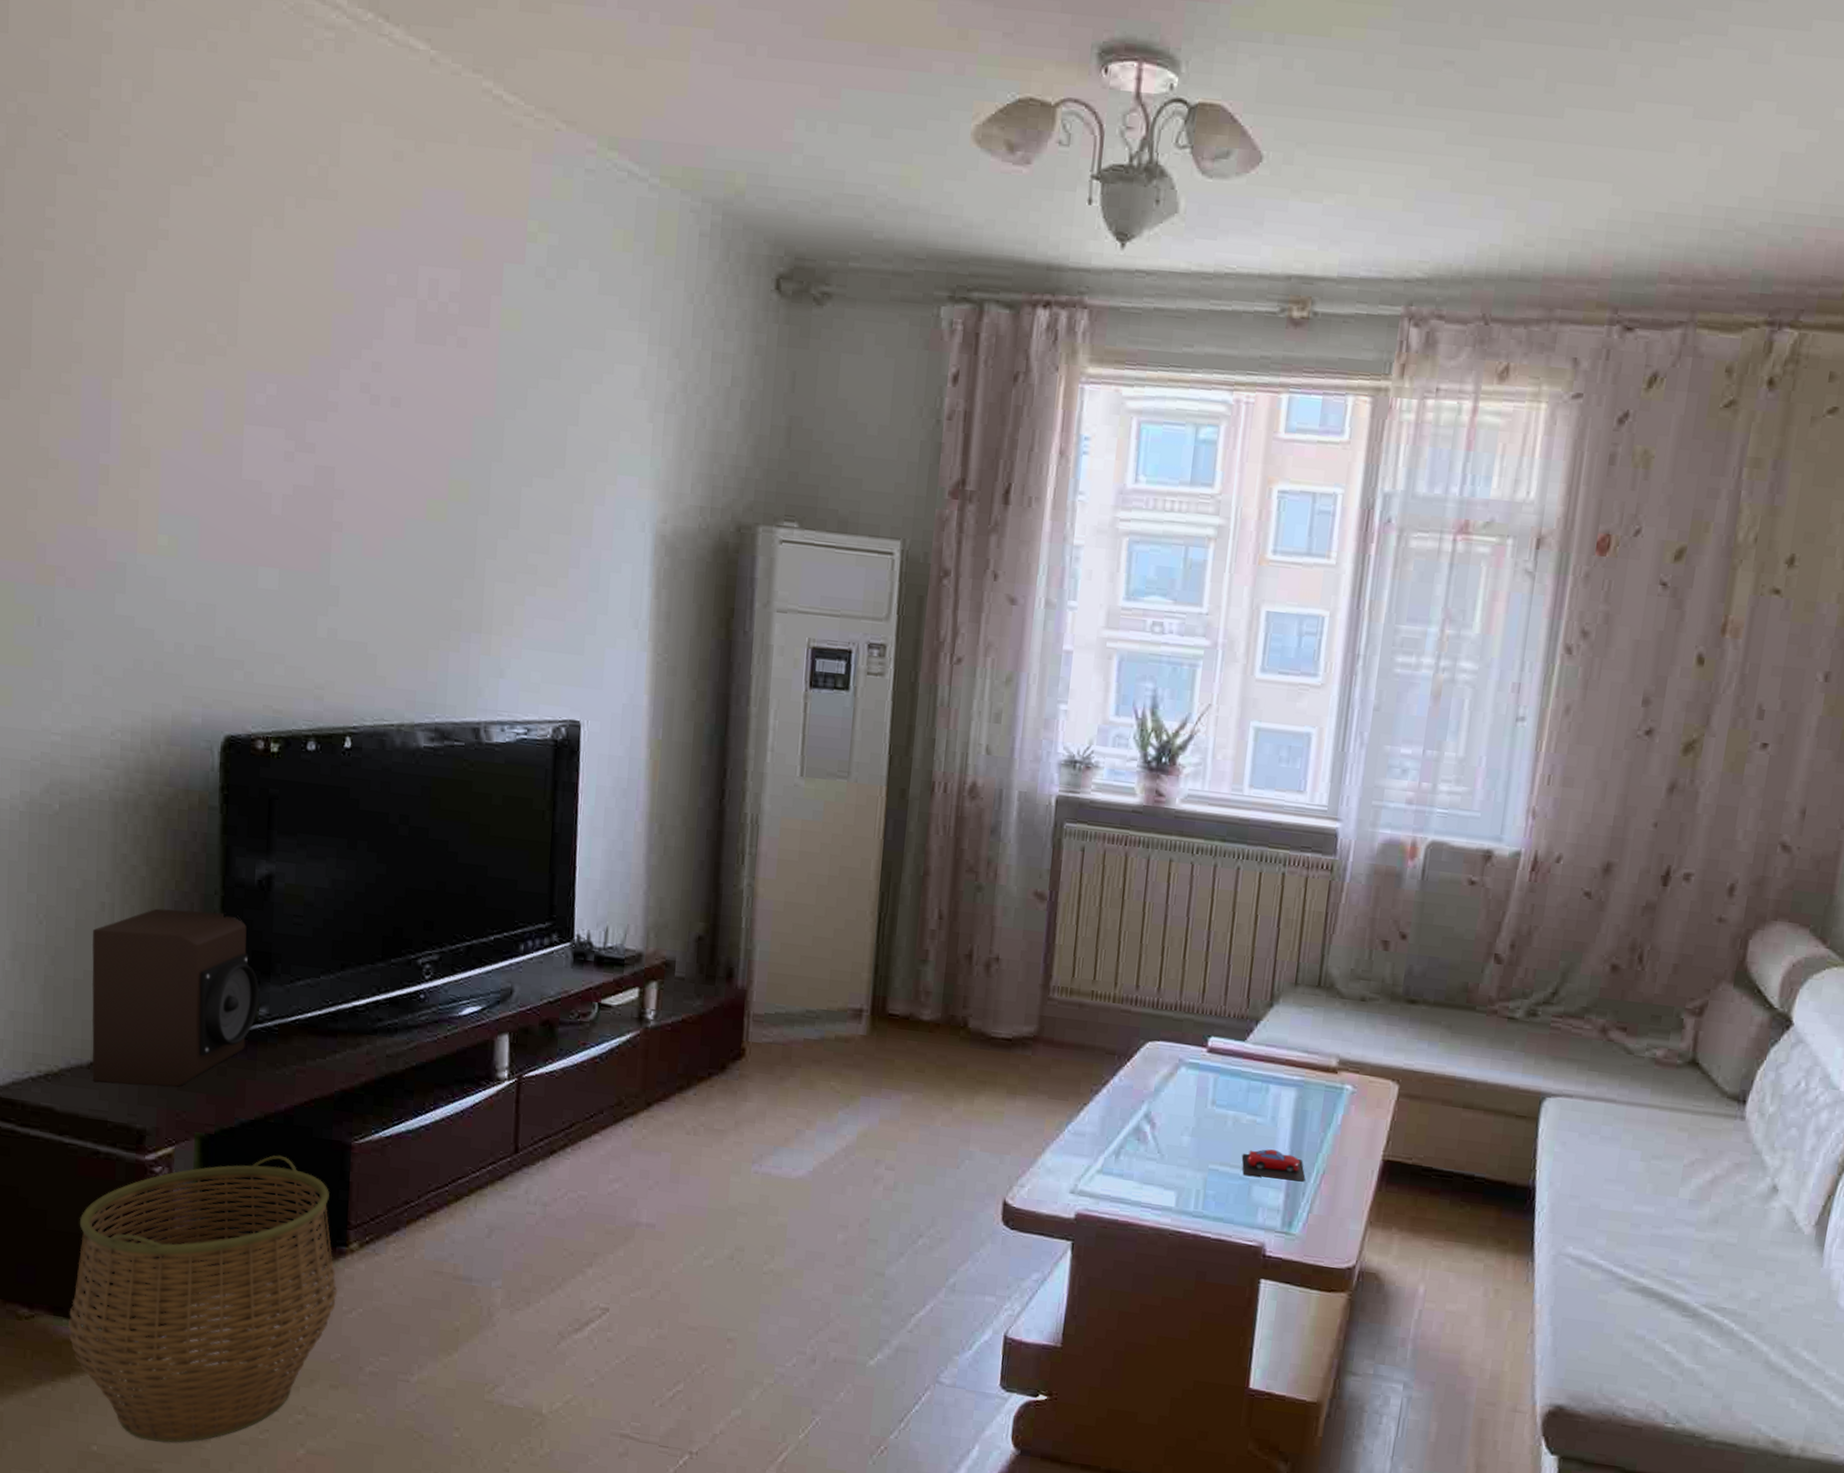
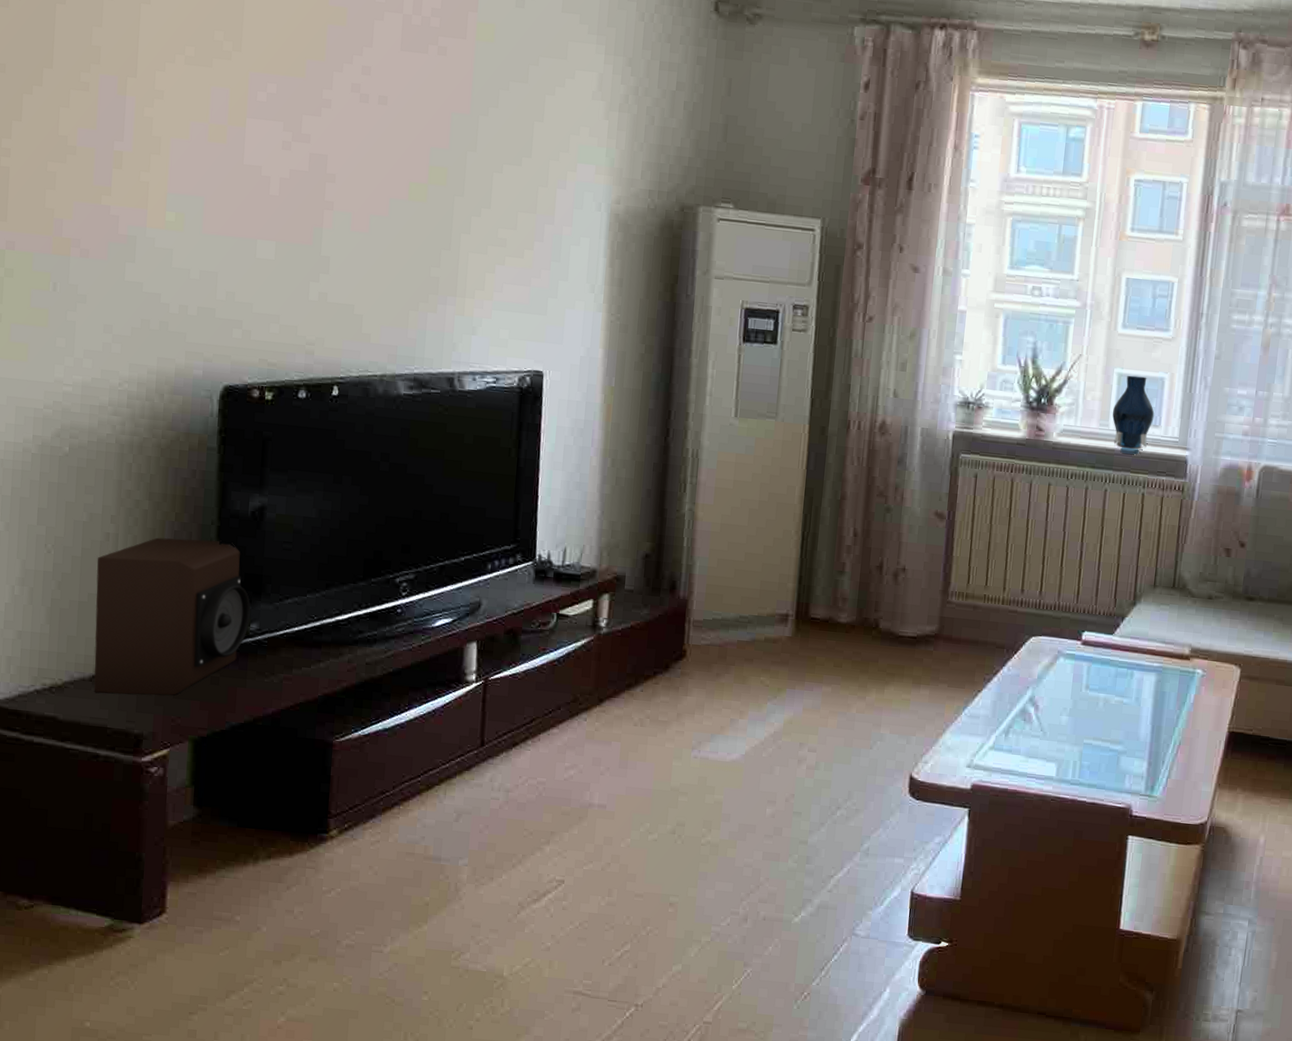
basket: present [68,1155,338,1443] -> none [66,754,318,1016]
toy car: present [1242,1149,1306,1181] -> none [1111,725,1165,751]
vase: none [1247,729,1299,826] -> present [1112,375,1155,455]

